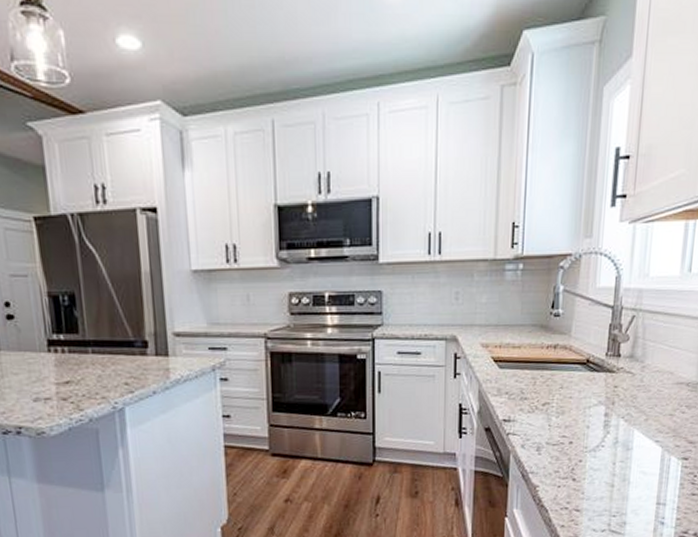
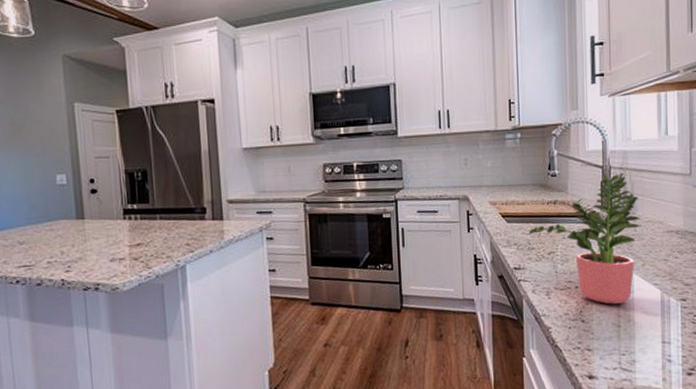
potted plant: none [522,315,650,462] -> present [528,173,642,304]

